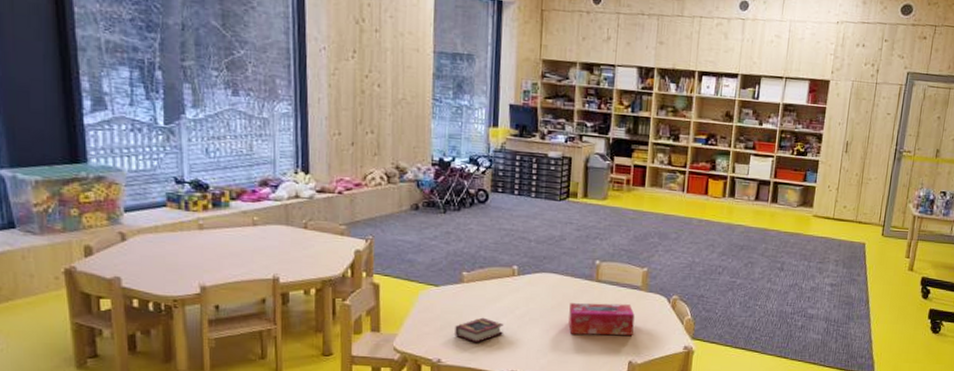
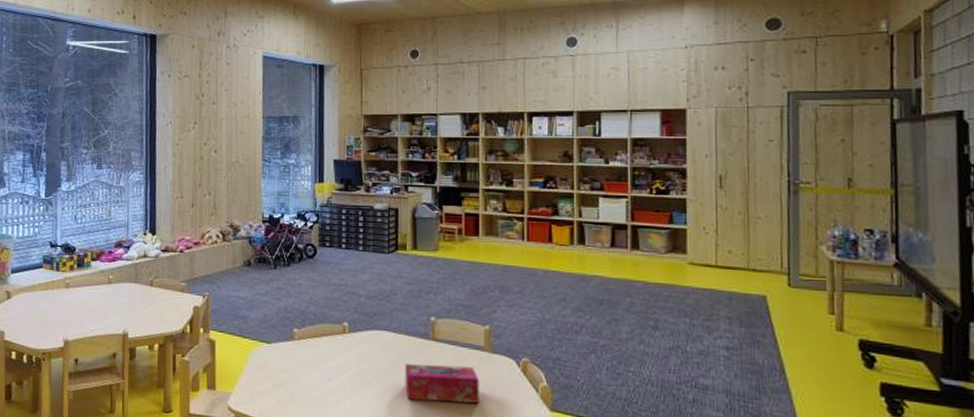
book: present [455,317,504,343] -> none [287,377,336,406]

